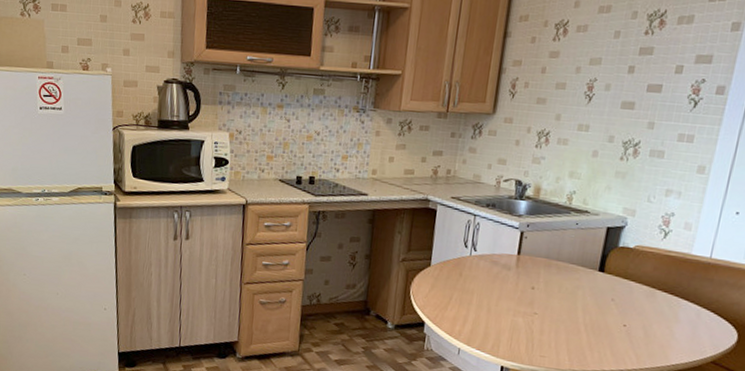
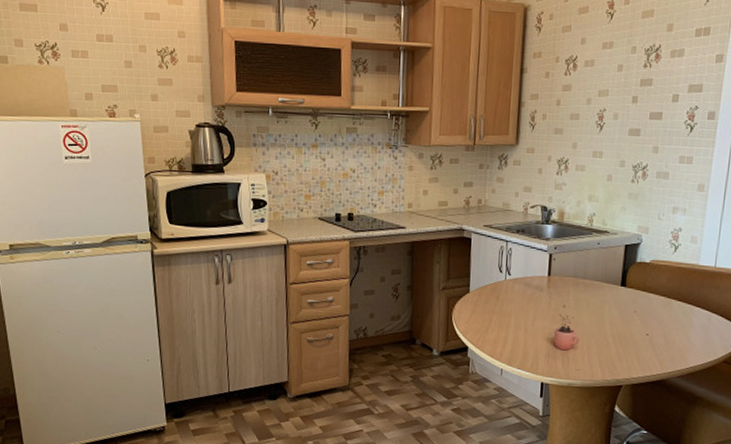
cocoa: none [518,296,548,335] -> present [553,314,580,351]

